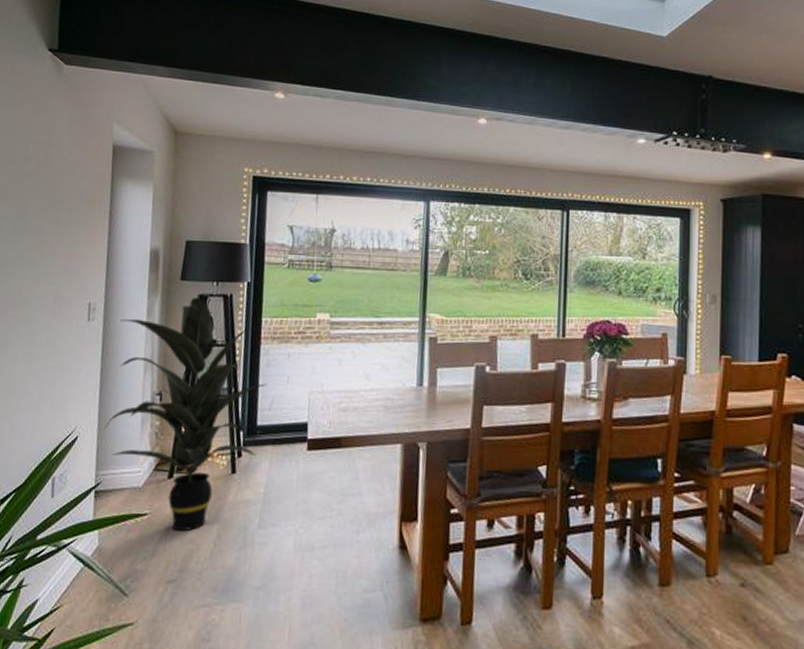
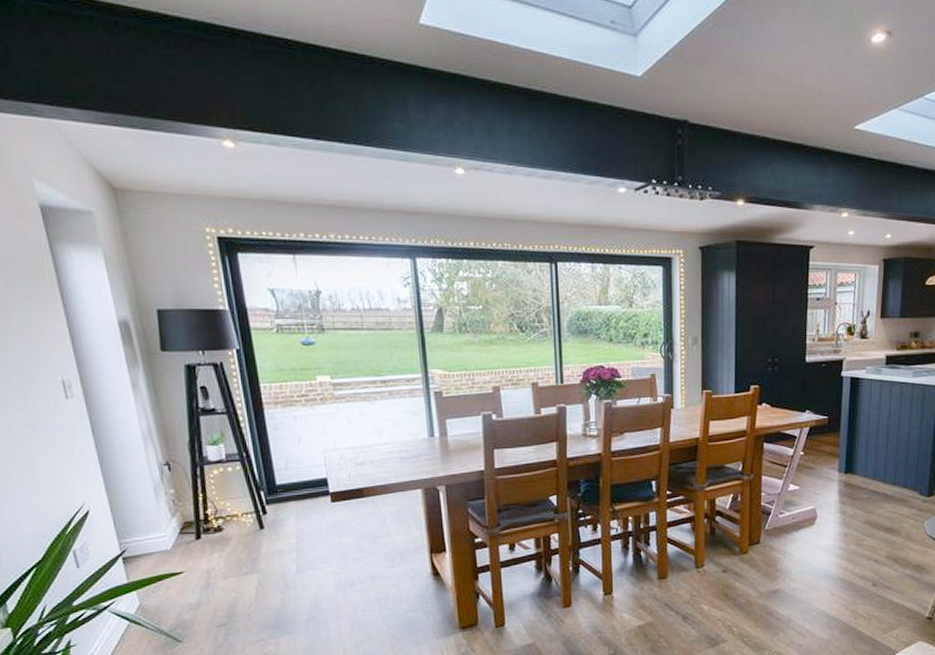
indoor plant: present [103,298,267,532] -> none [103,368,281,584]

